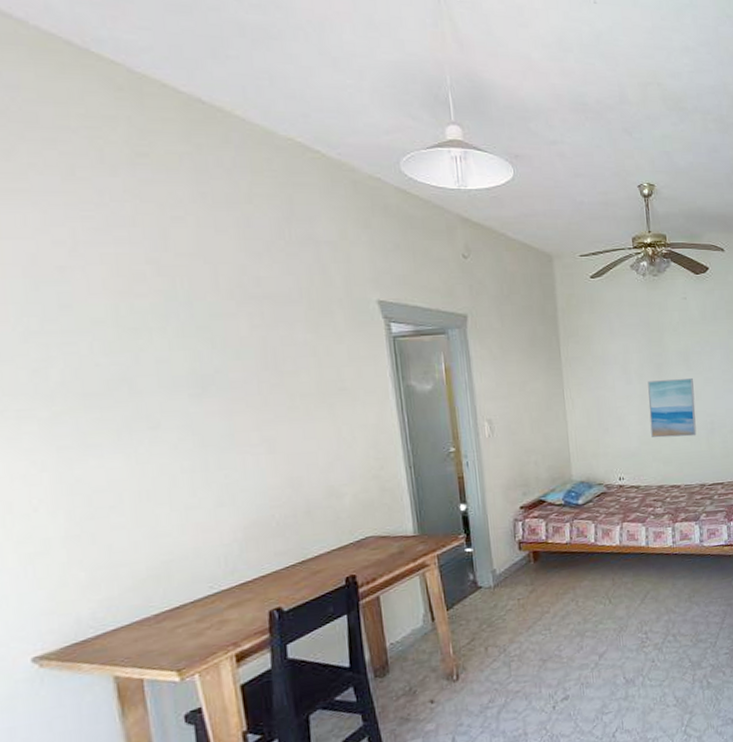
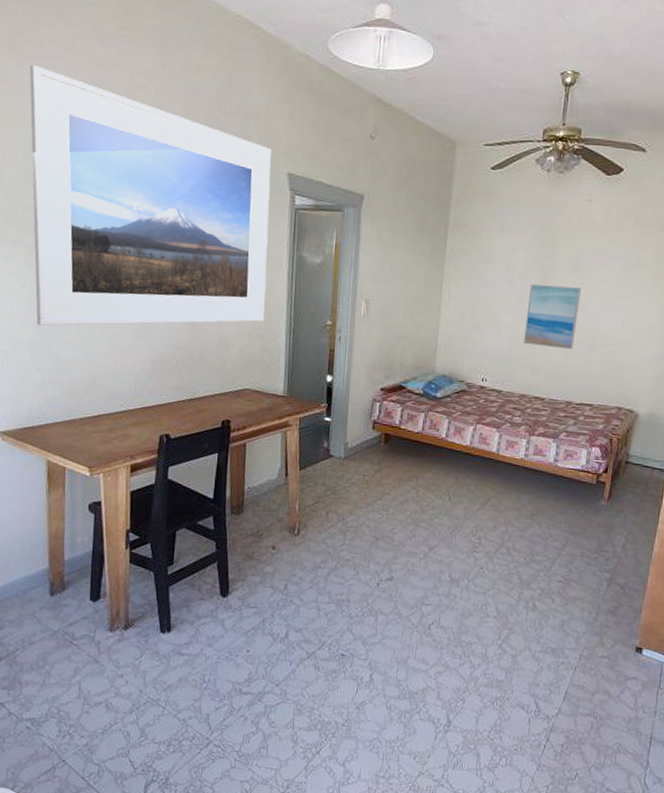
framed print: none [9,201,378,514] -> present [29,64,272,326]

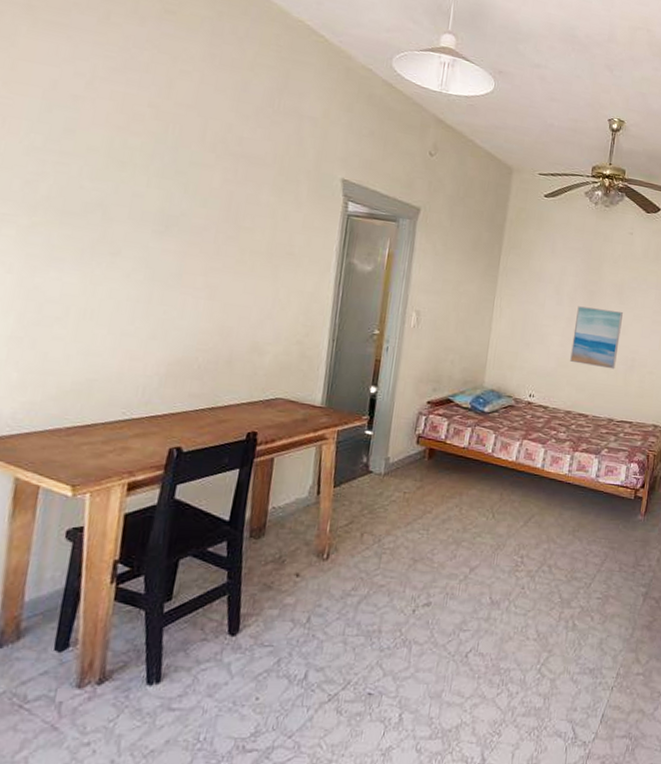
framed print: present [29,64,272,326] -> none [21,32,326,327]

